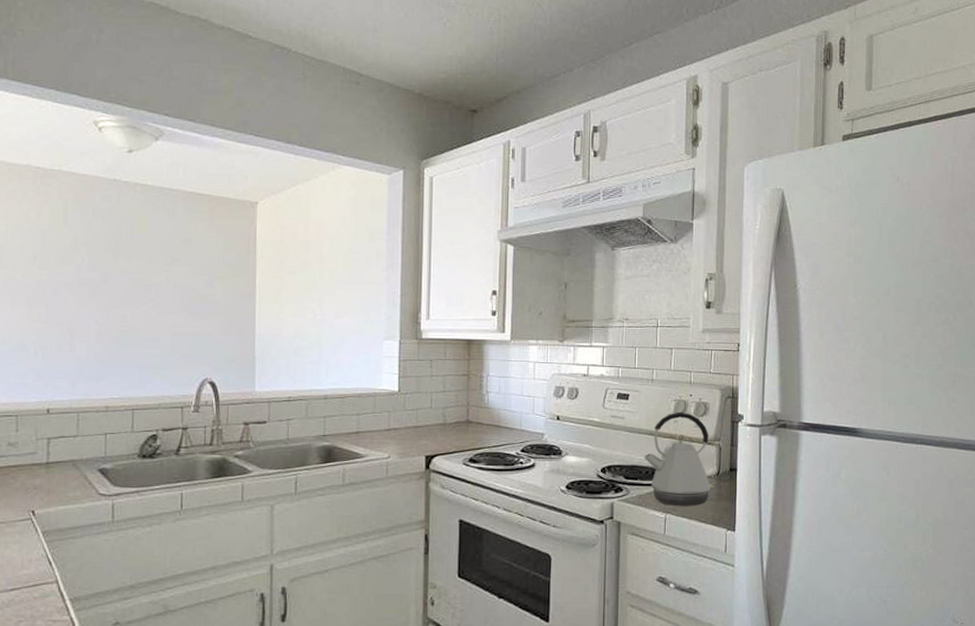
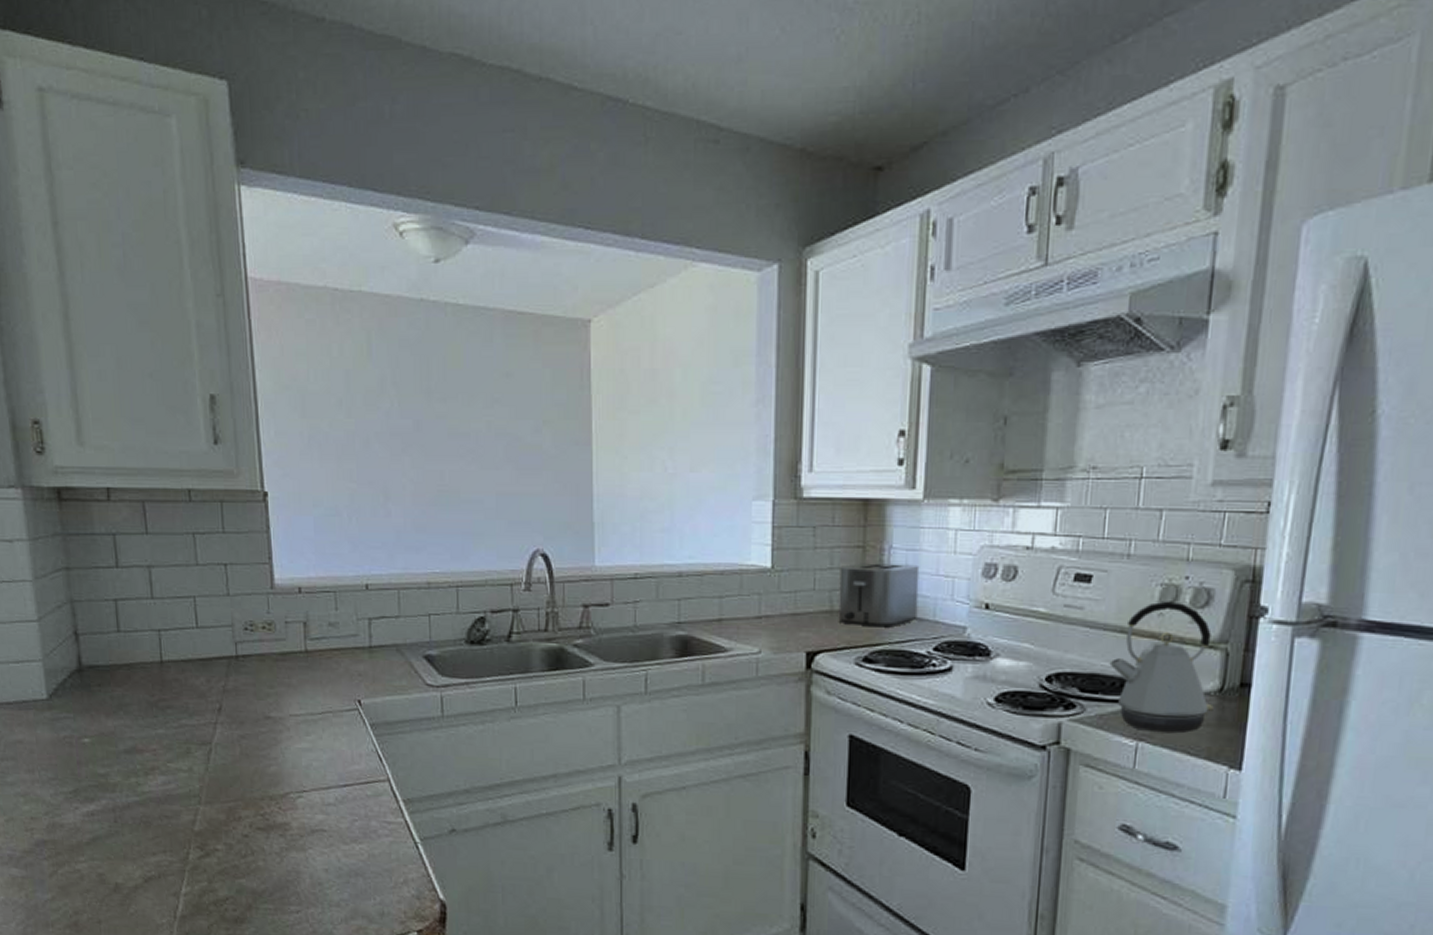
toaster: none [450,387,509,435] -> present [838,563,920,628]

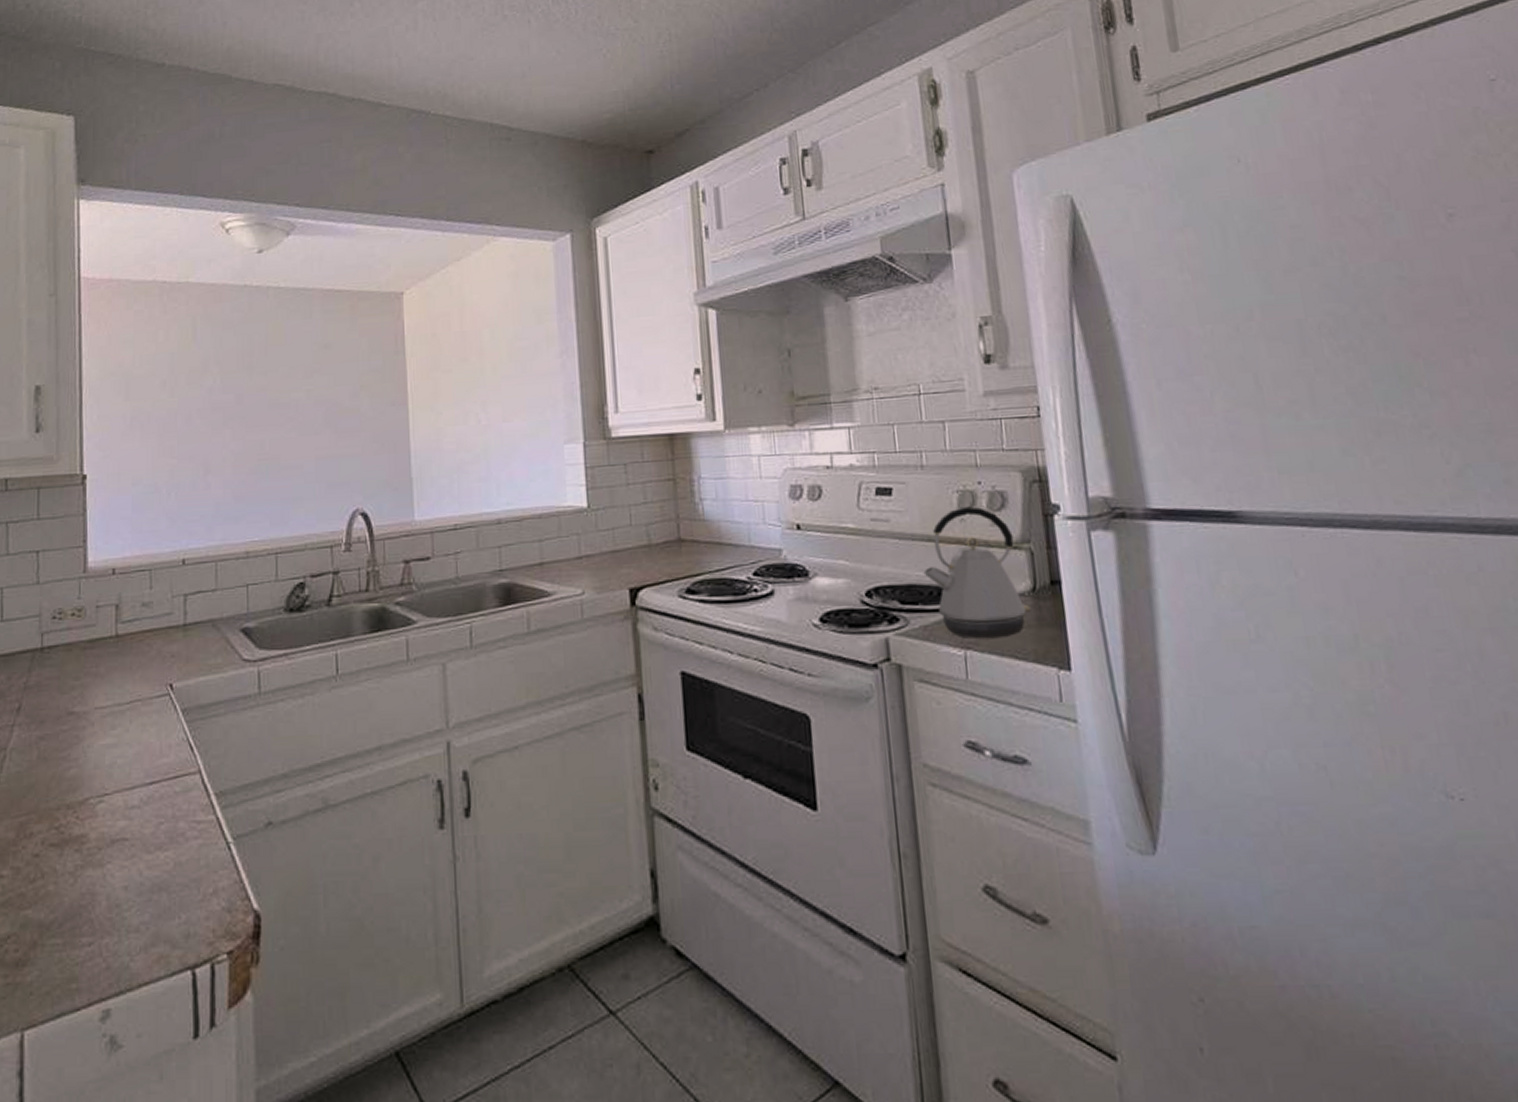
toaster: present [838,563,920,628] -> none [653,492,734,558]

